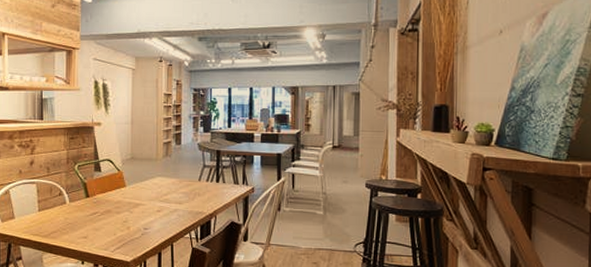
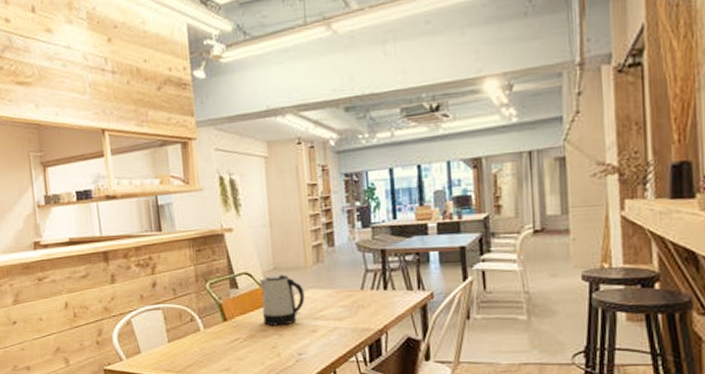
kettle: none [118,163,154,205] -> present [259,274,305,326]

